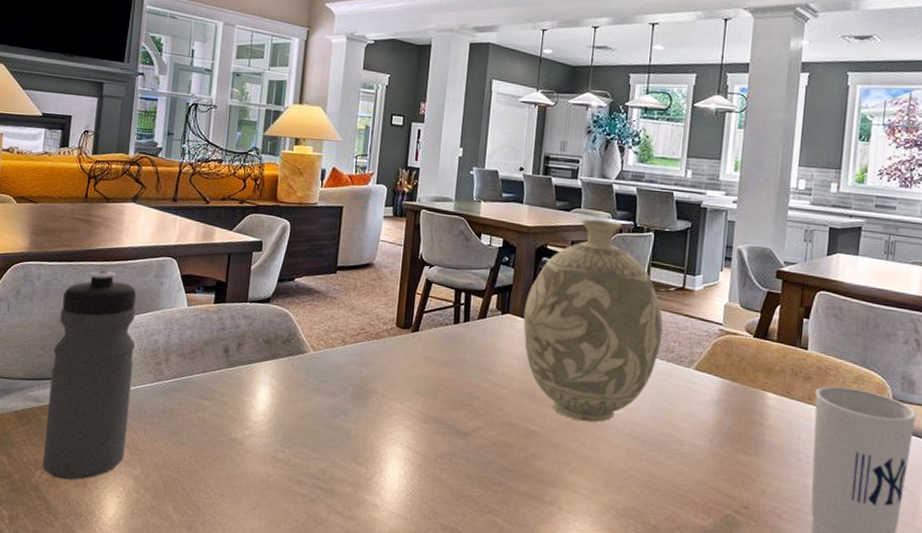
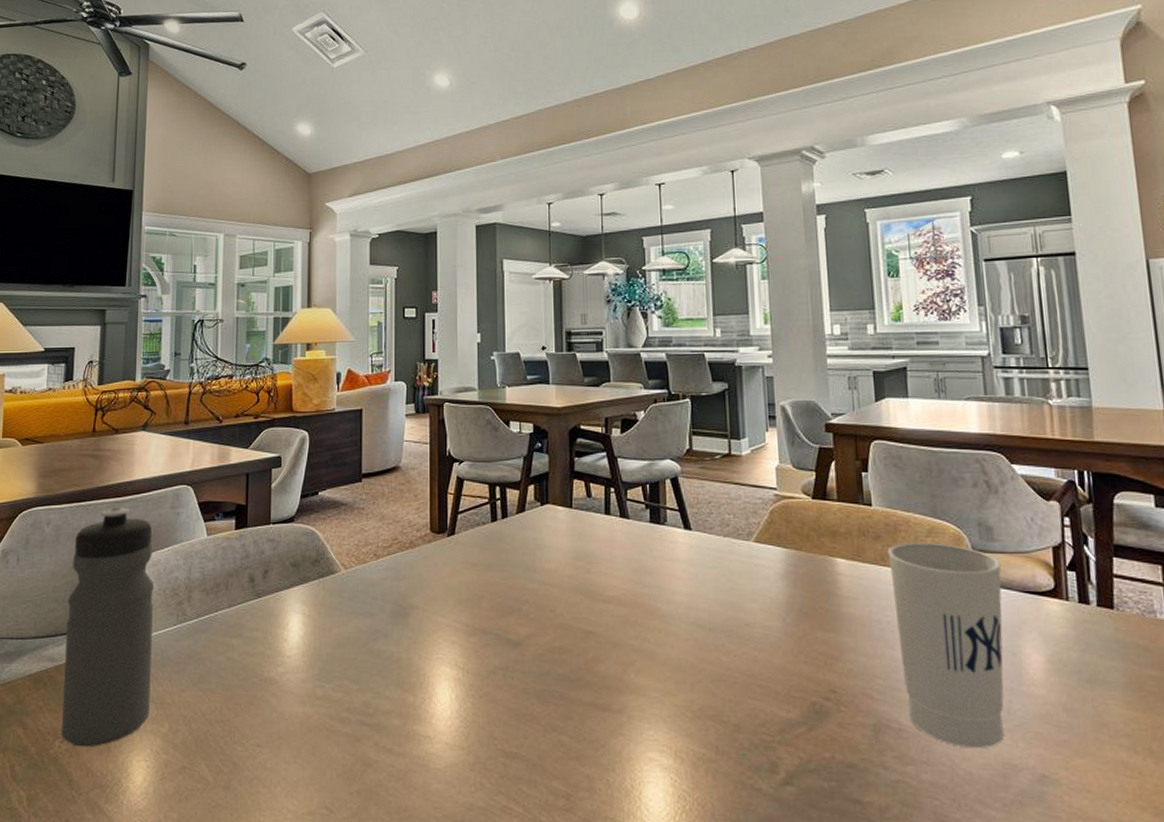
decorative vase: present [523,219,663,422] -> none [564,391,715,615]

